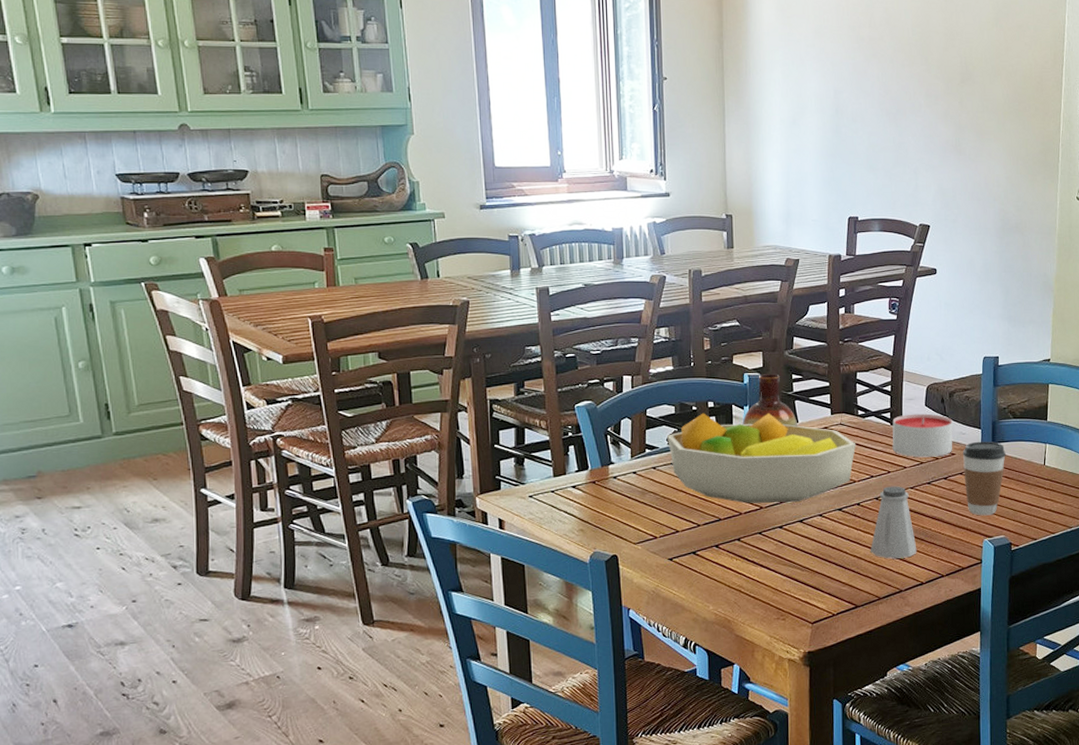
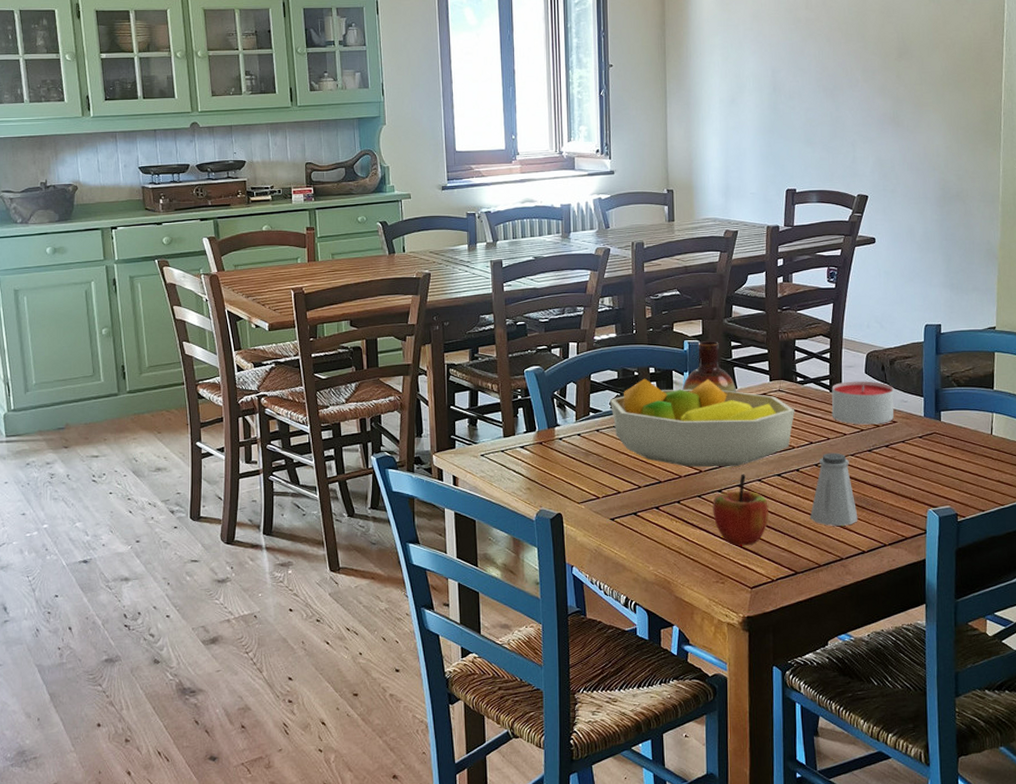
apple: none [773,509,830,582] -> present [712,474,769,546]
coffee cup: present [962,441,1006,516] -> none [904,409,950,485]

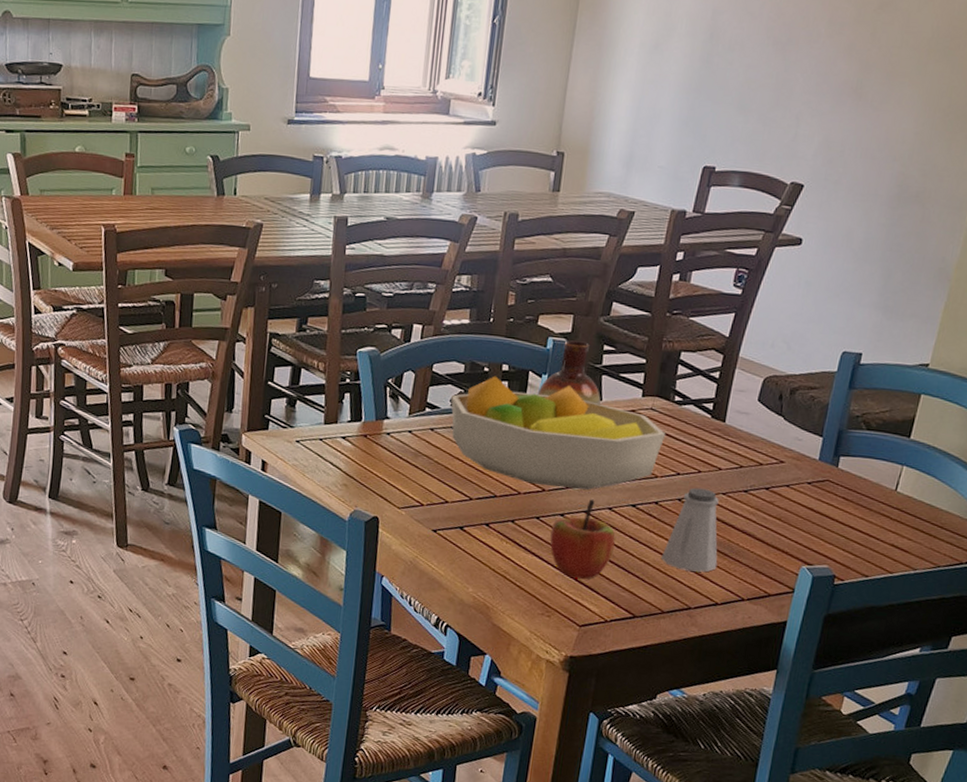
candle: present [831,381,895,425] -> none [708,407,790,463]

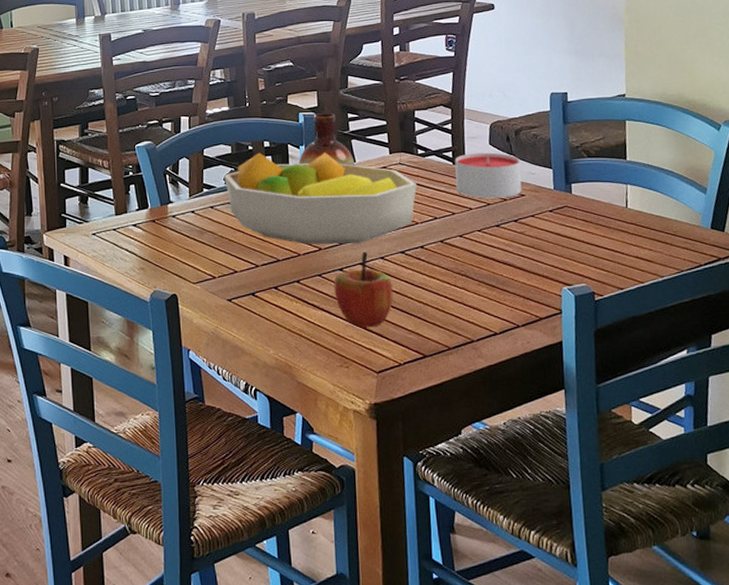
saltshaker: present [660,487,719,572] -> none [436,228,488,306]
candle: none [708,407,790,463] -> present [455,152,522,199]

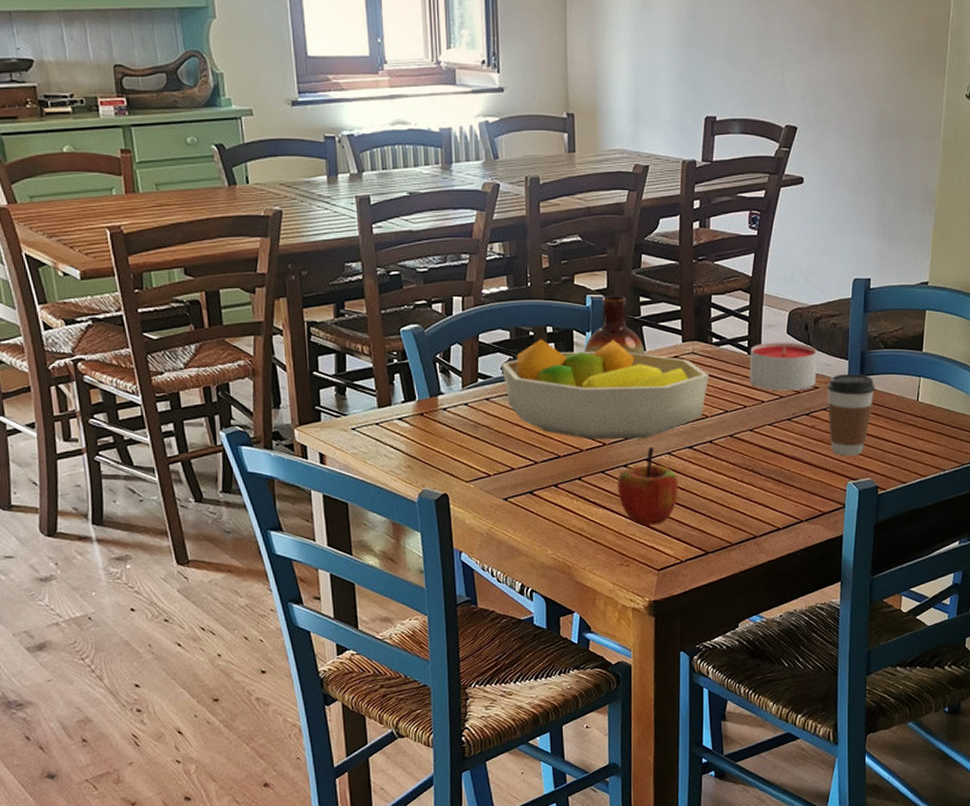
coffee cup: none [532,181,582,262] -> present [826,373,875,456]

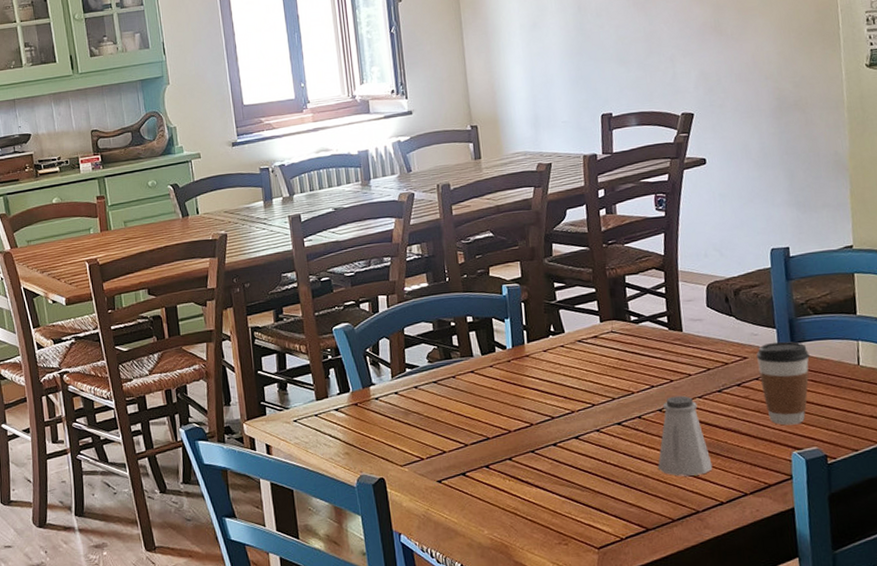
fruit bowl: present [502,339,710,440] -> none [427,325,632,421]
vase: present [584,296,645,355] -> none [504,283,564,339]
apple: present [617,446,678,526] -> none [547,424,612,504]
saltshaker: none [722,422,774,502] -> present [657,395,713,477]
candle: present [749,342,818,391] -> none [670,315,744,364]

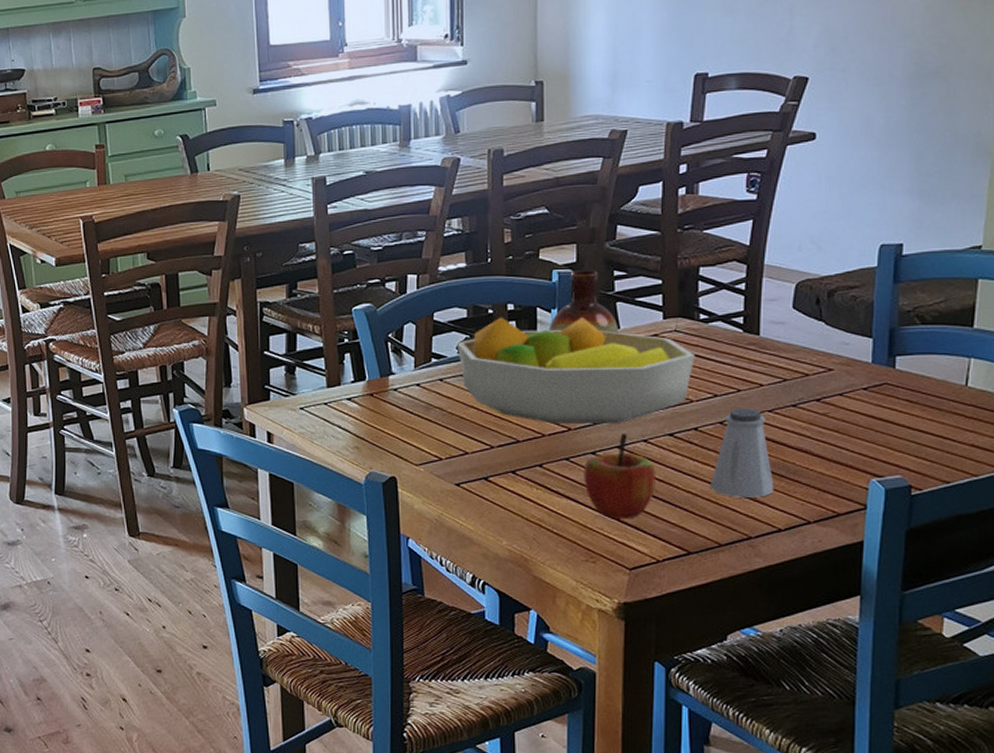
fruit bowl: none [427,325,632,421] -> present [457,317,696,425]
vase: none [504,283,564,339] -> present [548,270,618,333]
apple: none [547,424,612,504] -> present [584,433,655,519]
coffee cup: present [756,341,810,426] -> none [843,353,908,449]

